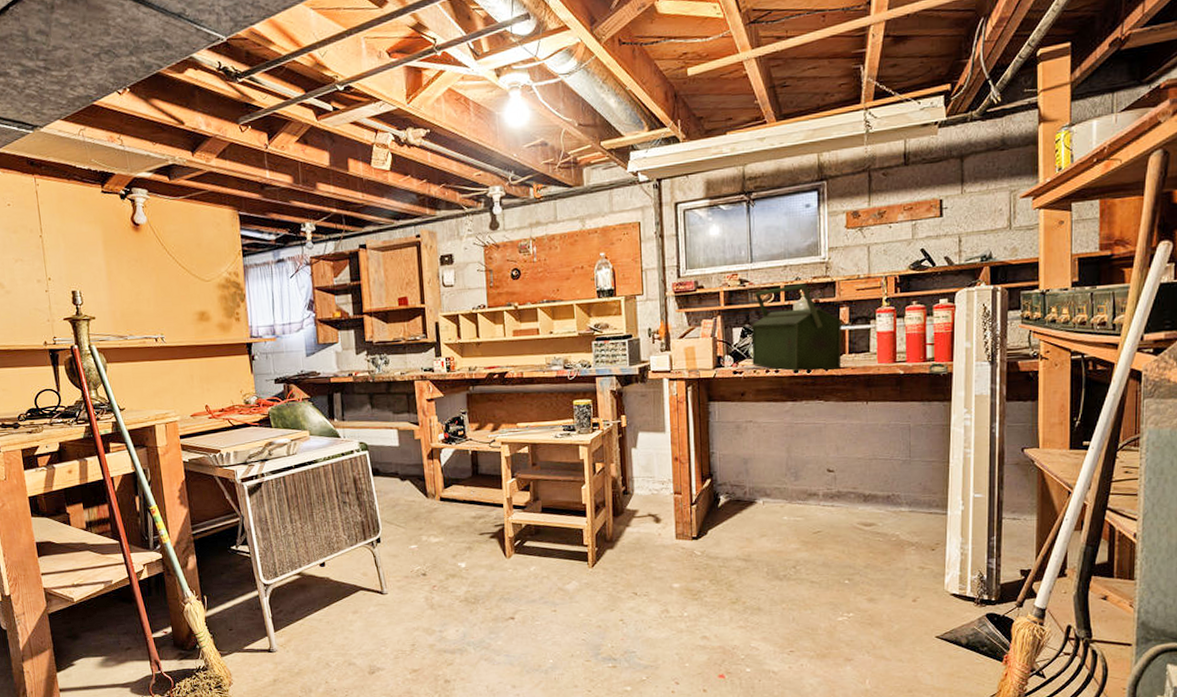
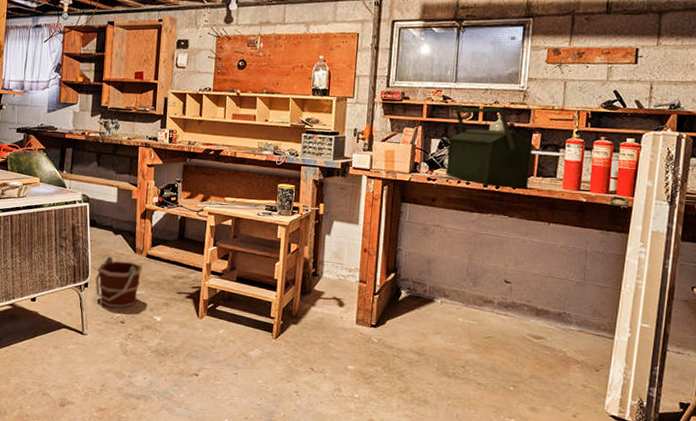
bucket: none [387,506,438,561] -> present [95,256,142,308]

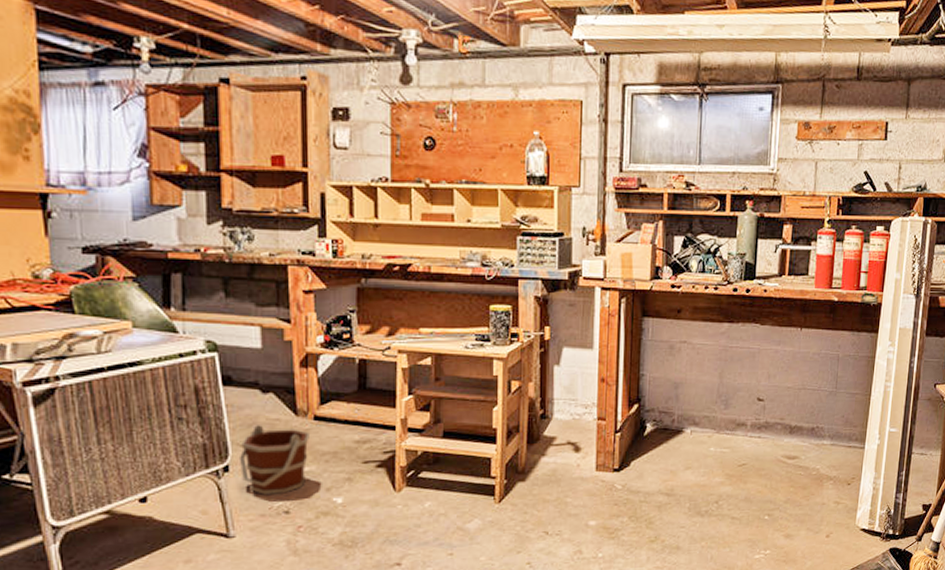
tool box: present [445,107,534,189] -> none [691,194,785,291]

